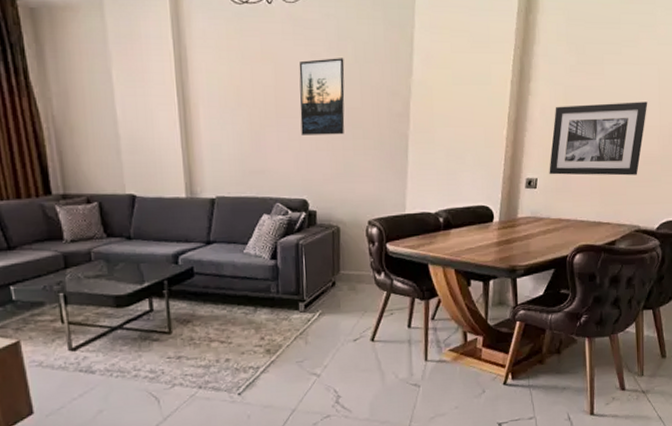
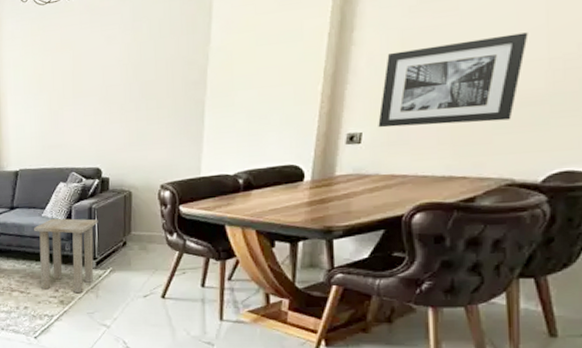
side table: none [234,255,306,341] -> present [33,218,98,294]
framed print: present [299,58,345,135] -> none [95,37,139,111]

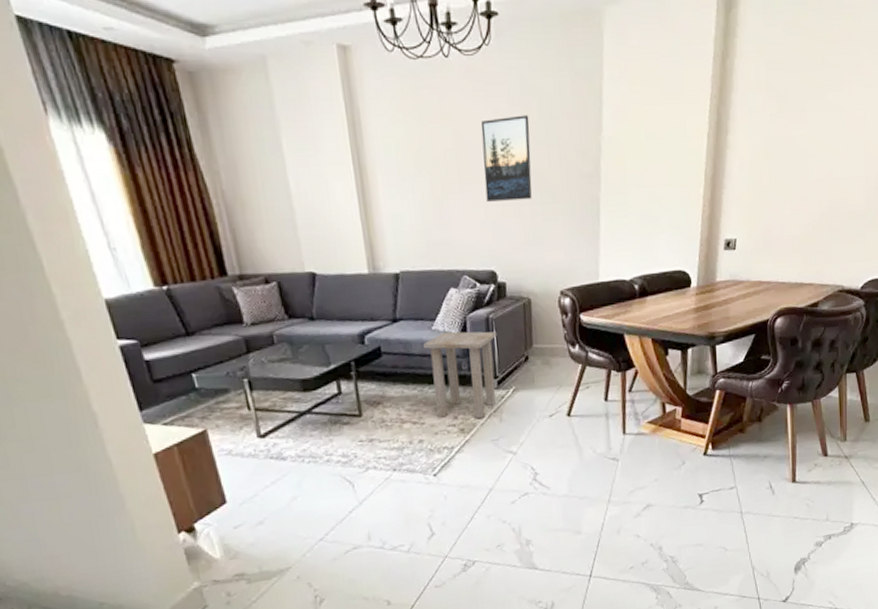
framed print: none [95,37,139,111] -> present [480,115,532,202]
wall art: present [378,32,528,128] -> none [748,151,853,235]

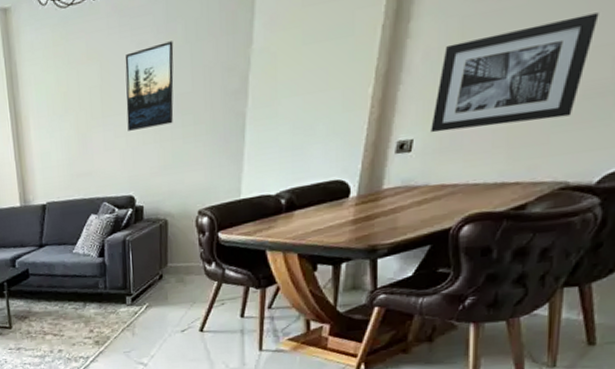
side table: present [422,331,497,419] -> none [64,252,133,333]
wall art: none [748,151,853,235] -> present [431,12,599,133]

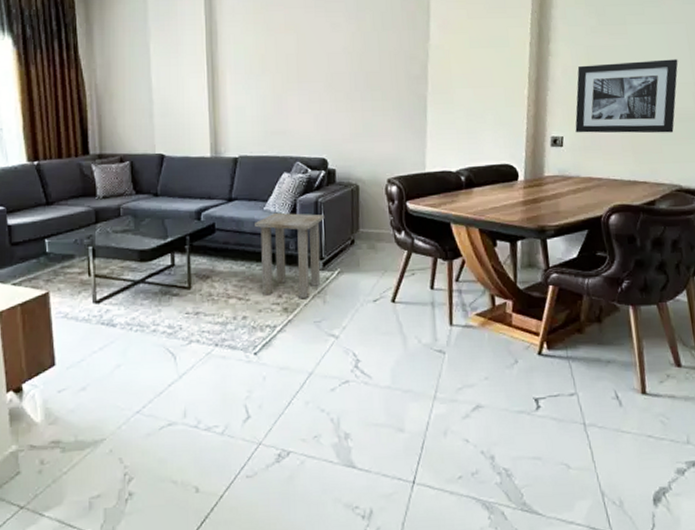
side table: none [64,252,133,333] -> present [254,212,325,299]
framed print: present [125,41,174,131] -> none [320,27,364,98]

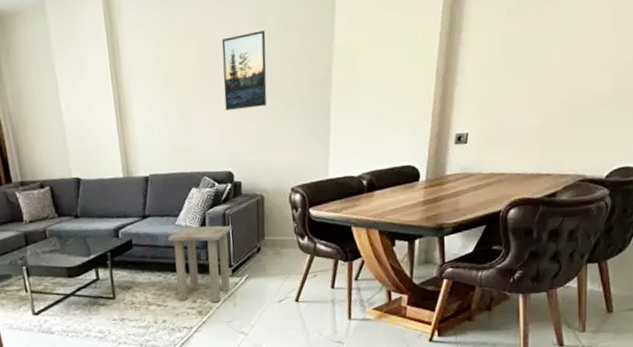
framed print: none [320,27,364,98] -> present [221,30,267,110]
wall art: present [575,59,678,133] -> none [481,38,600,129]

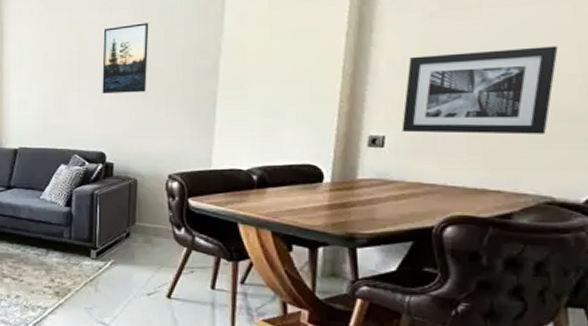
side table: present [167,225,233,303] -> none [30,201,100,286]
wall art: none [481,38,600,129] -> present [402,46,559,135]

